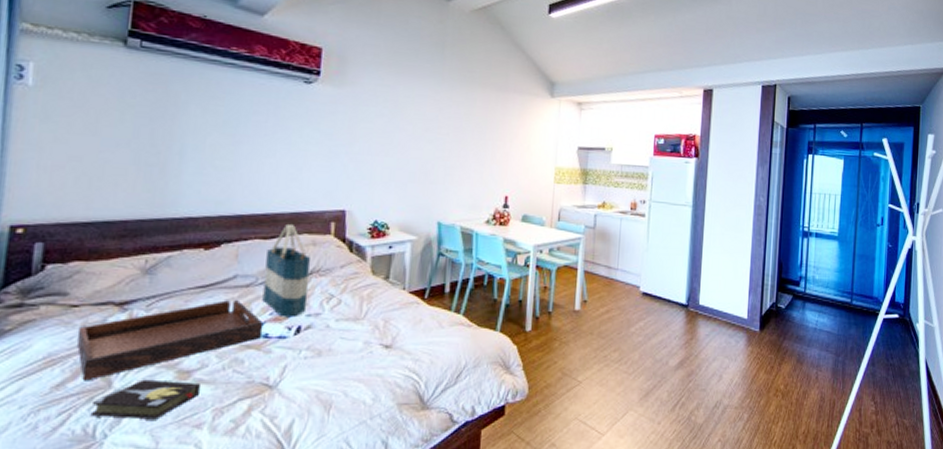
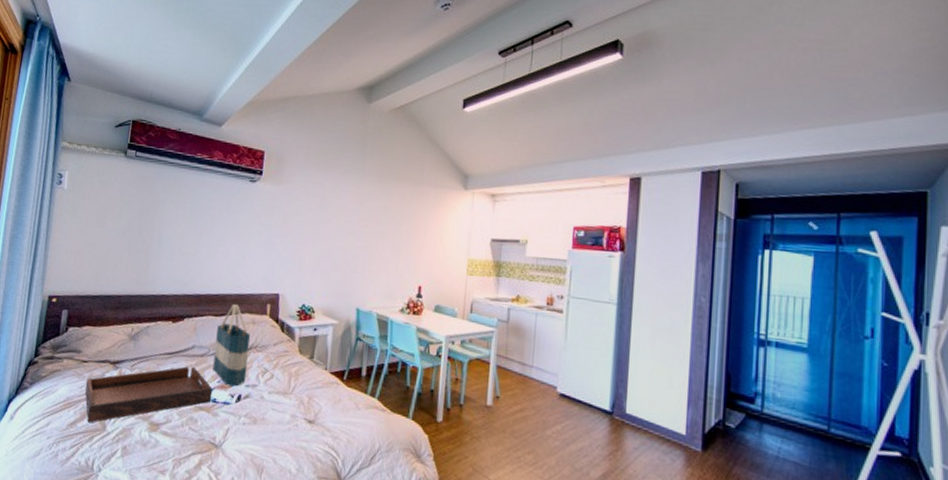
hardback book: present [90,379,202,420] -> none [91,426,166,462]

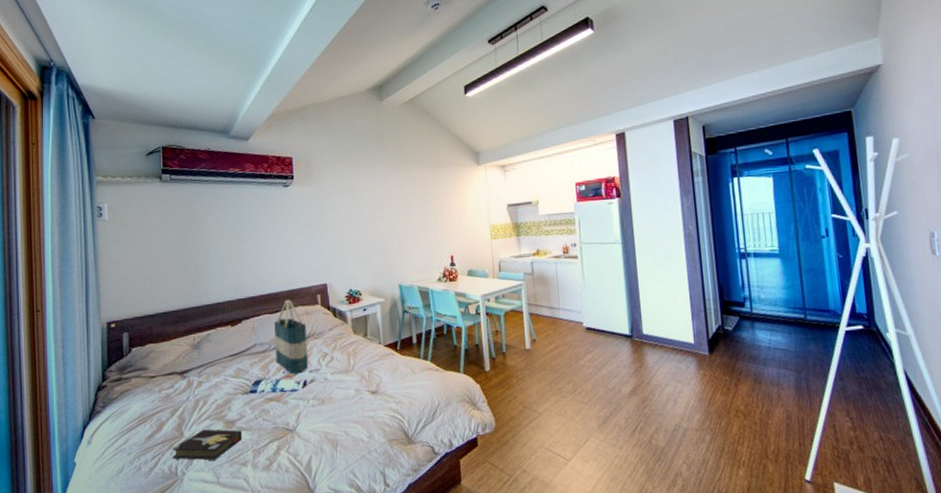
serving tray: present [84,366,213,423] -> none [157,364,280,433]
hardback book: none [91,426,166,462] -> present [172,429,243,461]

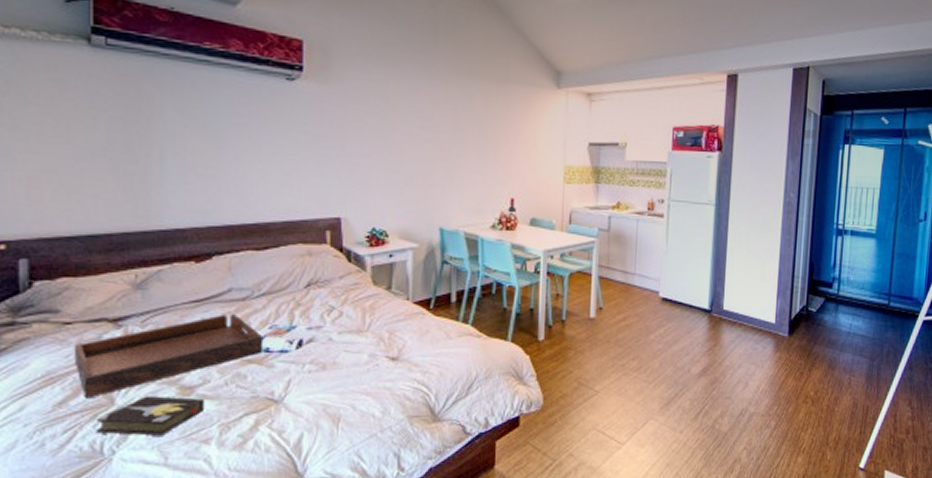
serving tray: none [157,364,280,433] -> present [73,314,264,399]
tote bag: present [274,299,309,375] -> none [260,233,308,331]

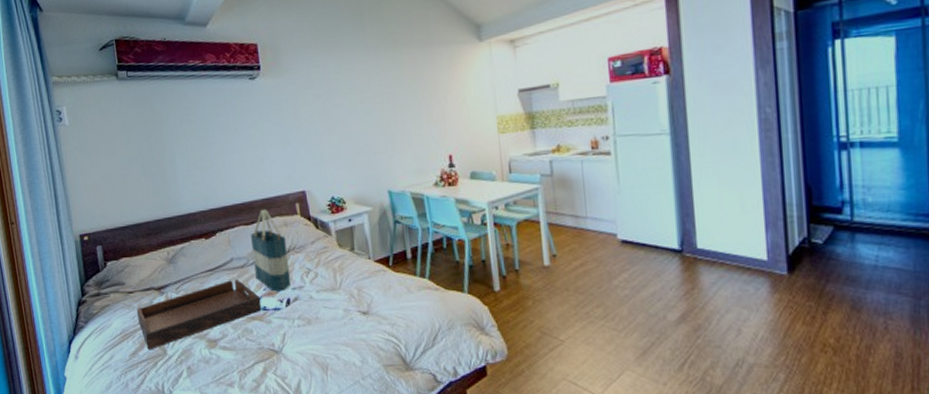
hardback book: present [95,396,206,436] -> none [156,347,227,380]
tote bag: none [260,233,308,331] -> present [251,208,291,292]

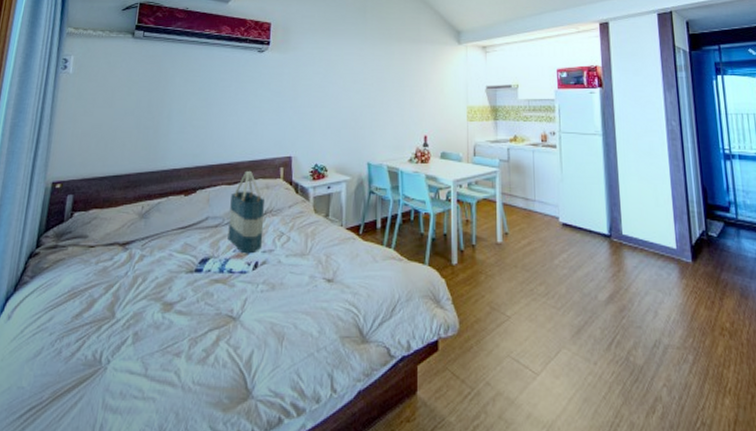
serving tray: present [136,280,262,350] -> none [91,239,229,312]

